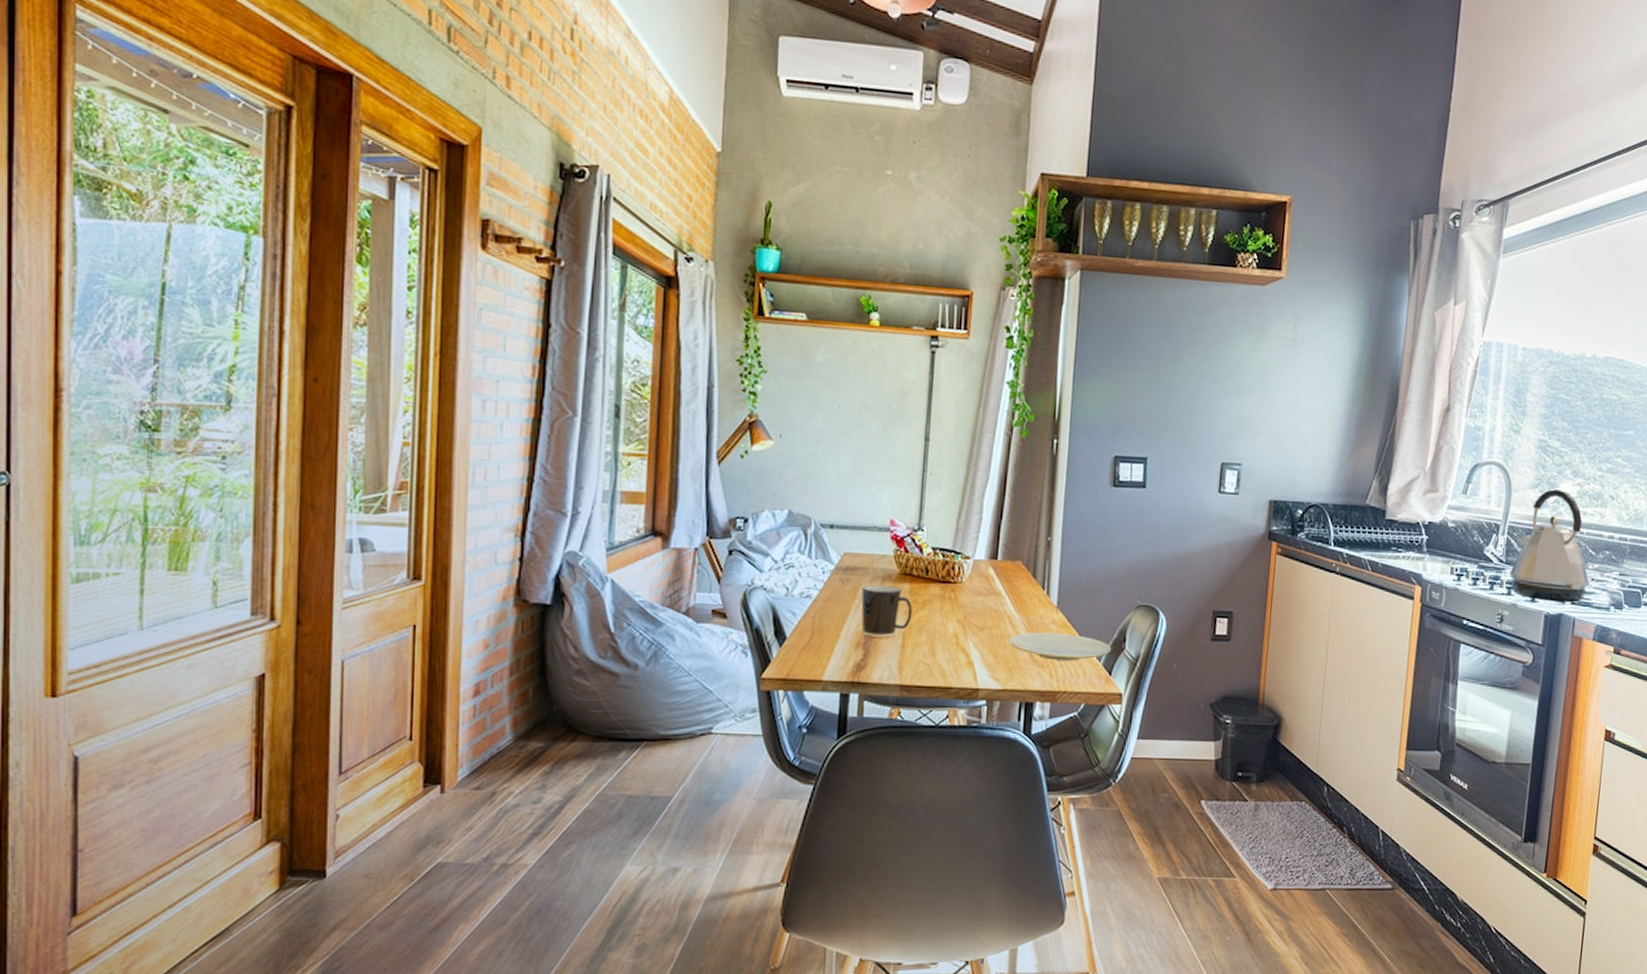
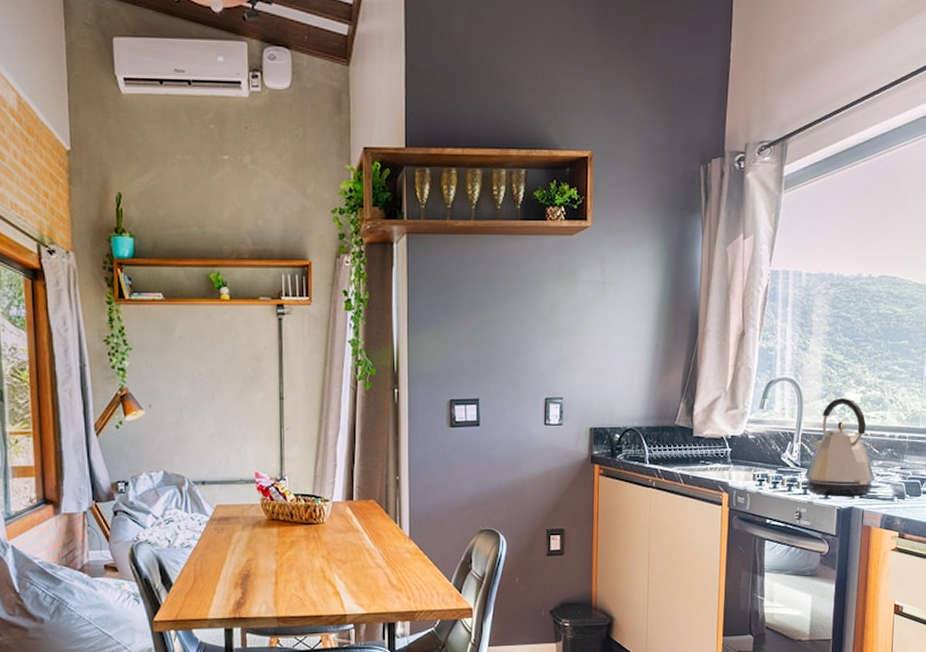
mug: present [861,585,912,638] -> none [235,531,282,577]
plate: present [1008,632,1112,661] -> none [368,560,460,584]

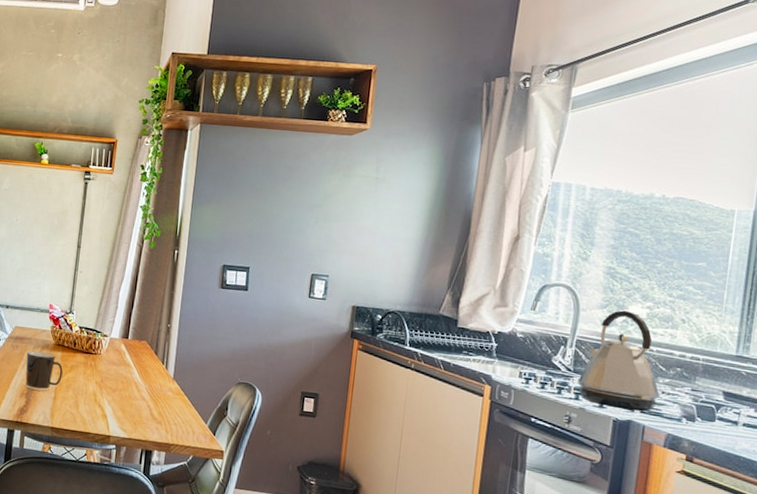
mug: none [235,531,282,577] -> present [25,351,63,391]

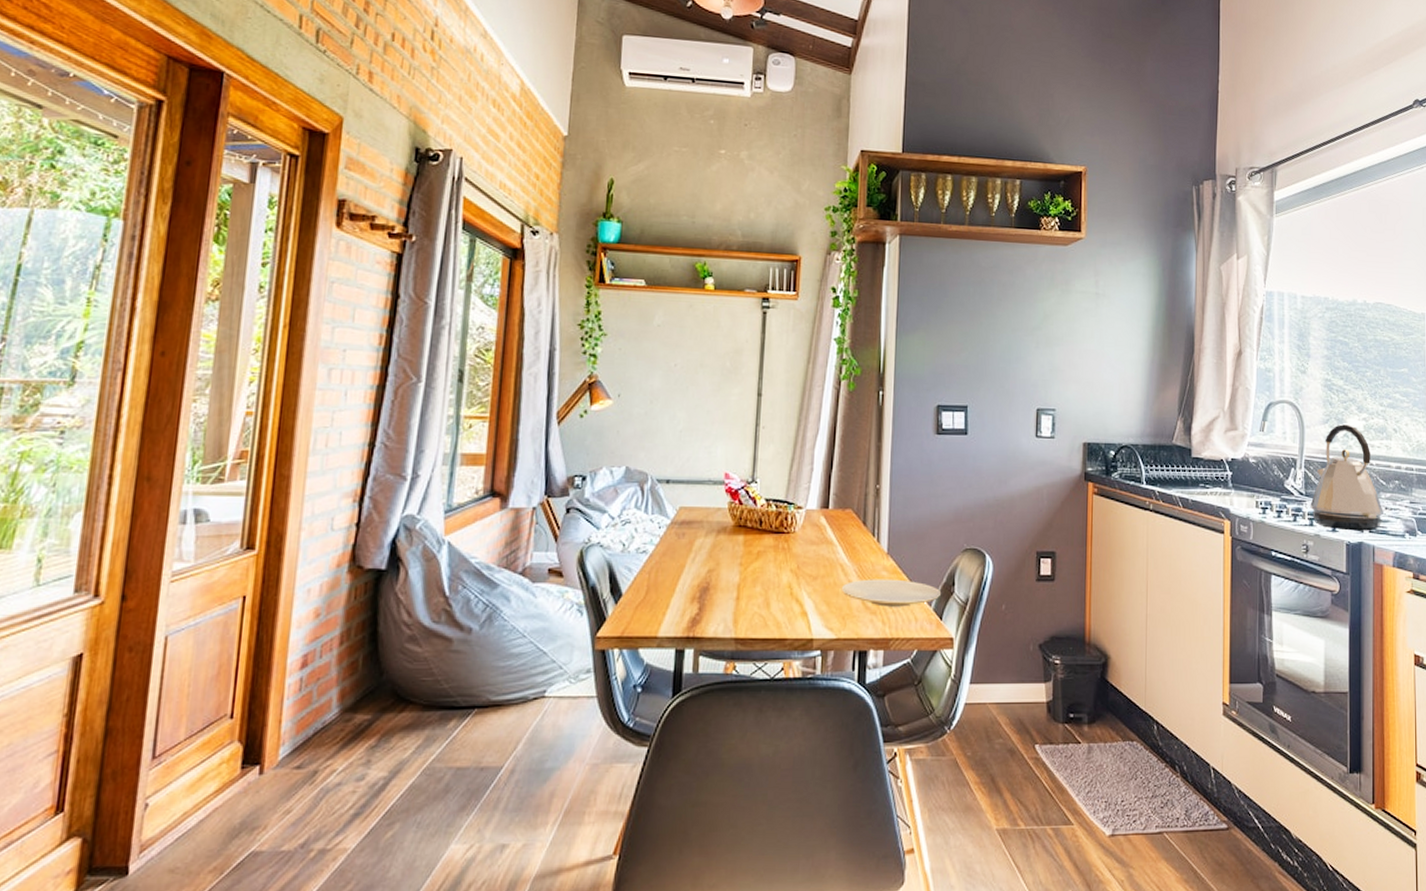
mug: present [25,351,63,391] -> none [696,538,747,591]
plate: none [134,396,216,422] -> present [841,579,942,607]

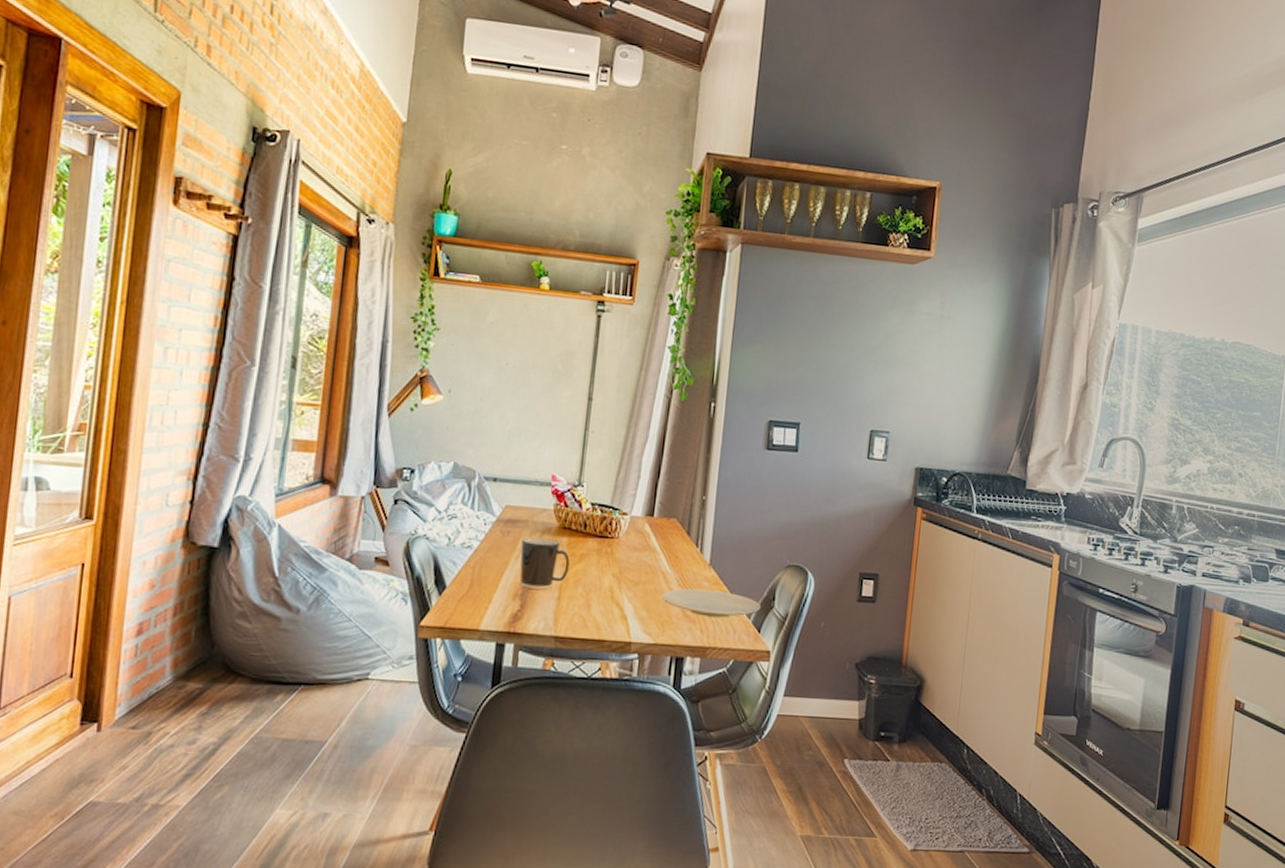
mug: none [696,538,747,591] -> present [519,537,570,590]
kettle: present [1310,424,1383,531] -> none [1143,465,1219,575]

